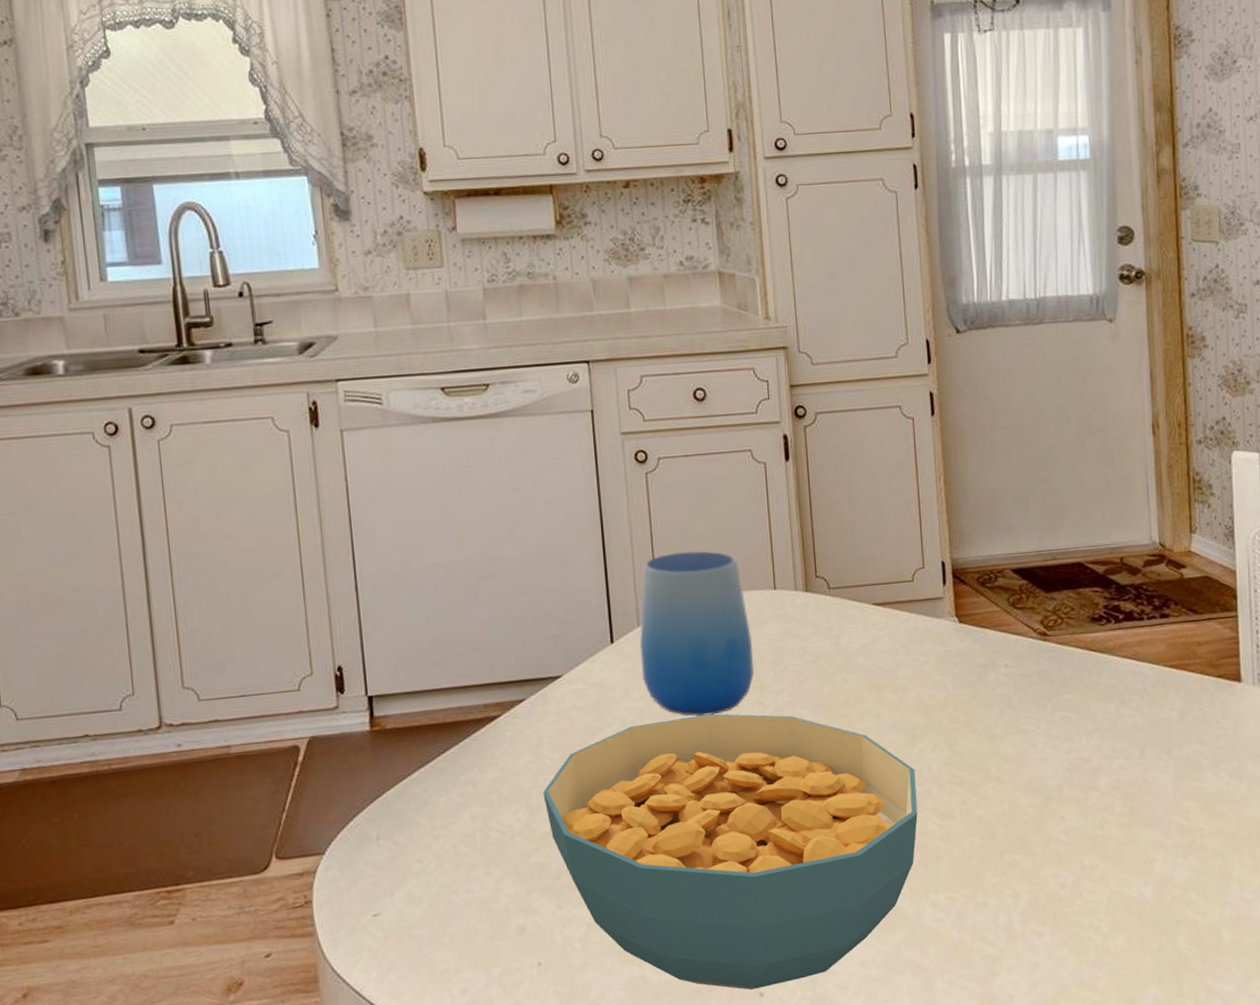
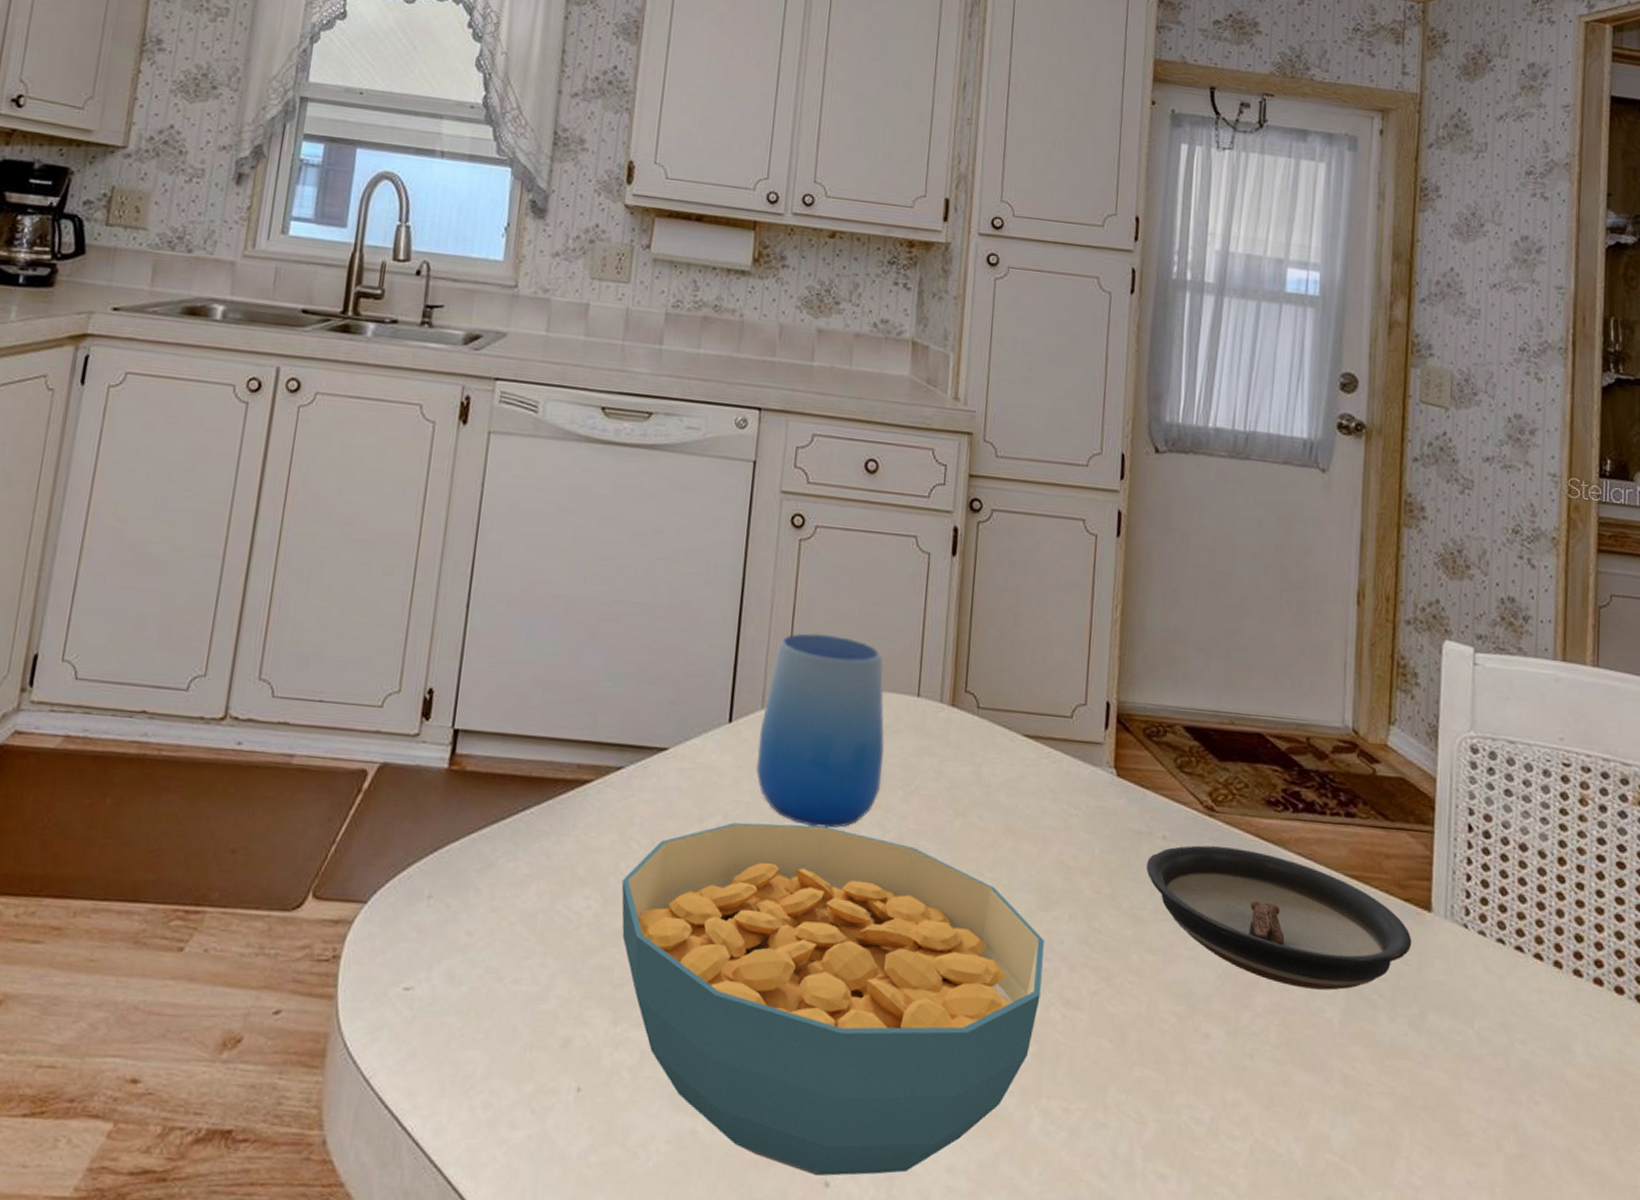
saucer: none [994,662,1227,765] -> present [1146,845,1412,990]

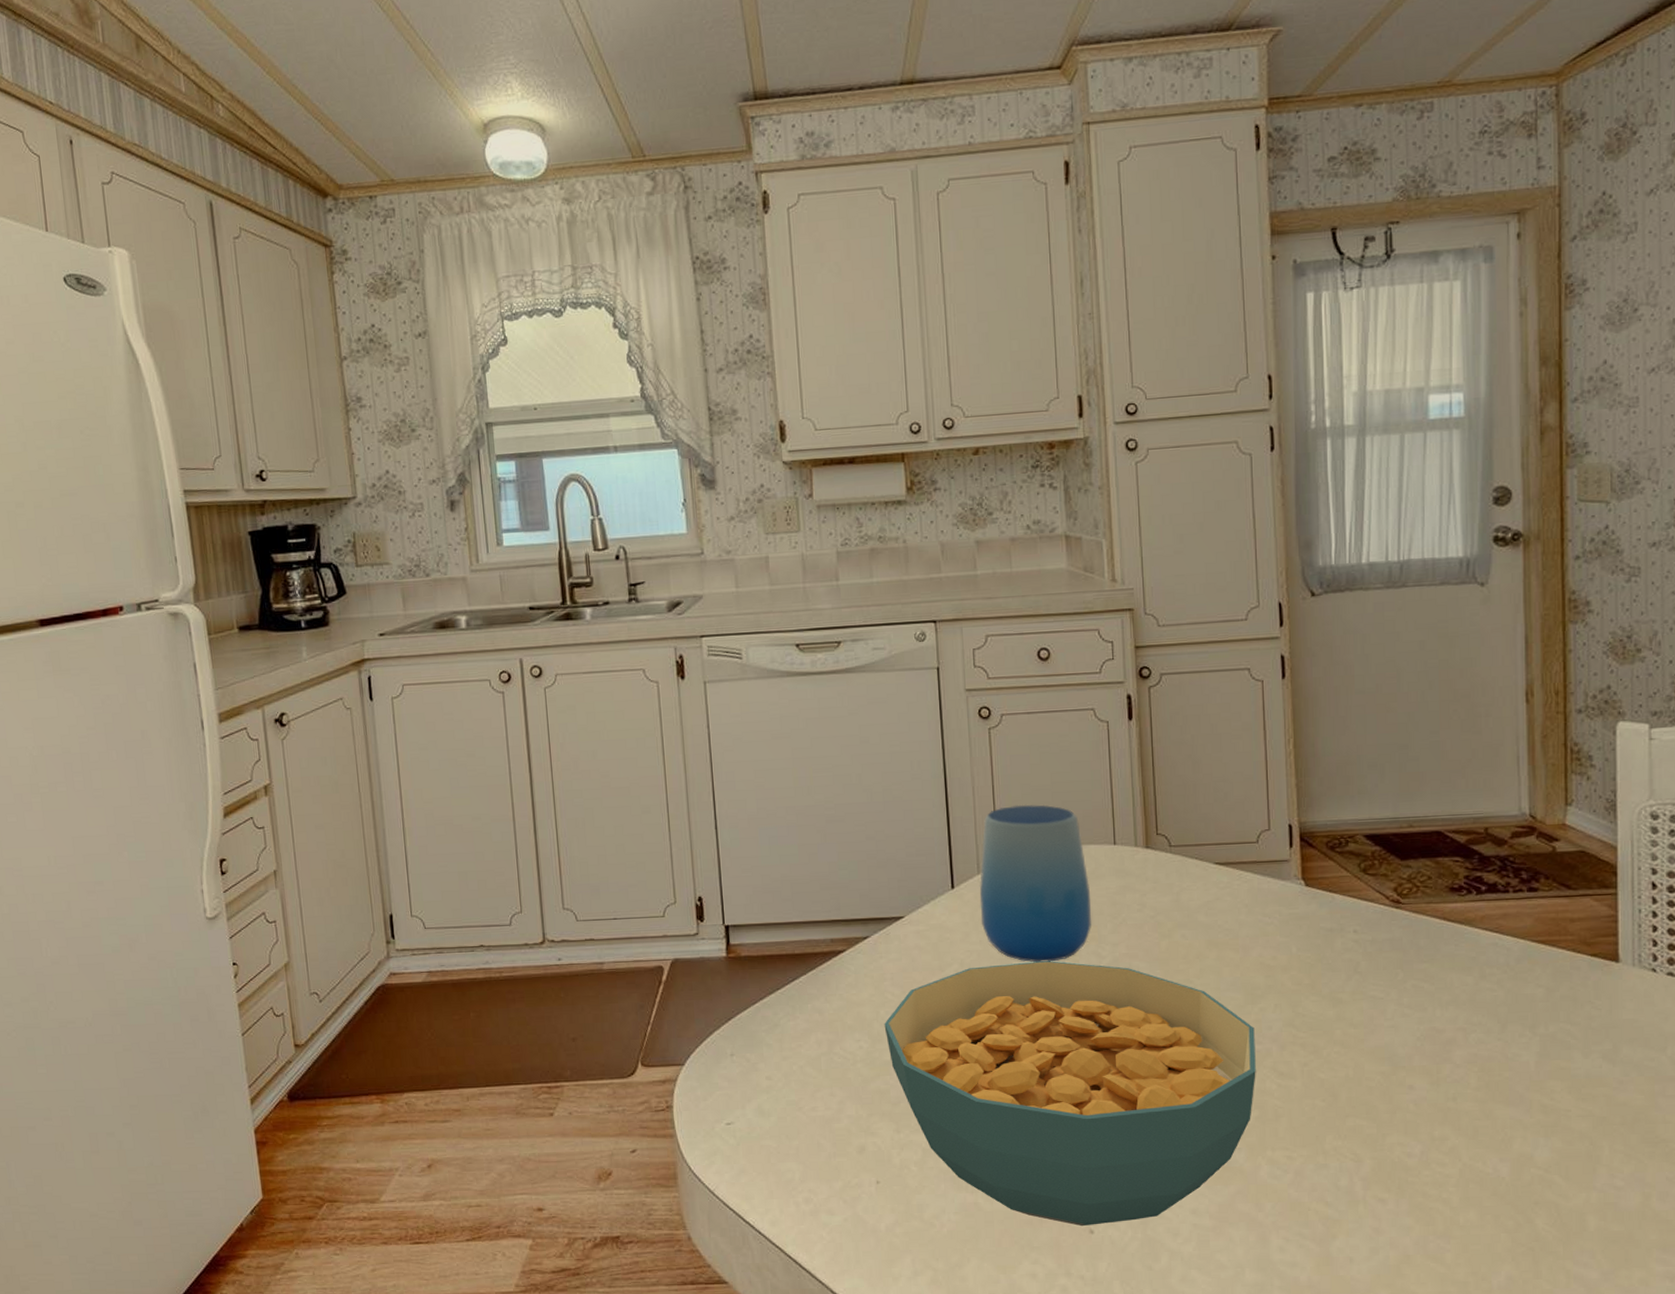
saucer: present [1146,845,1412,990] -> none [1341,931,1602,1040]

